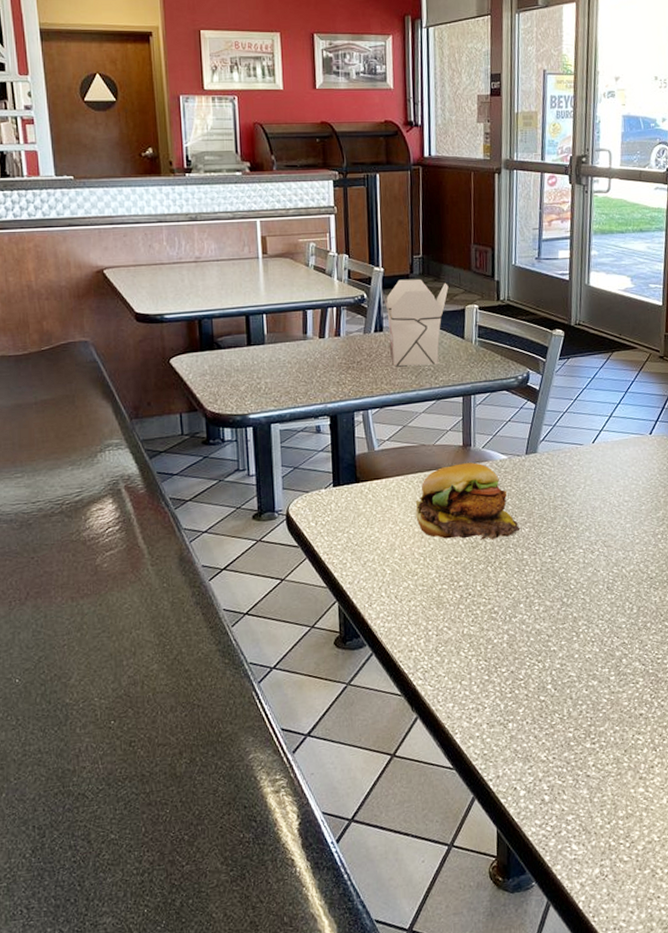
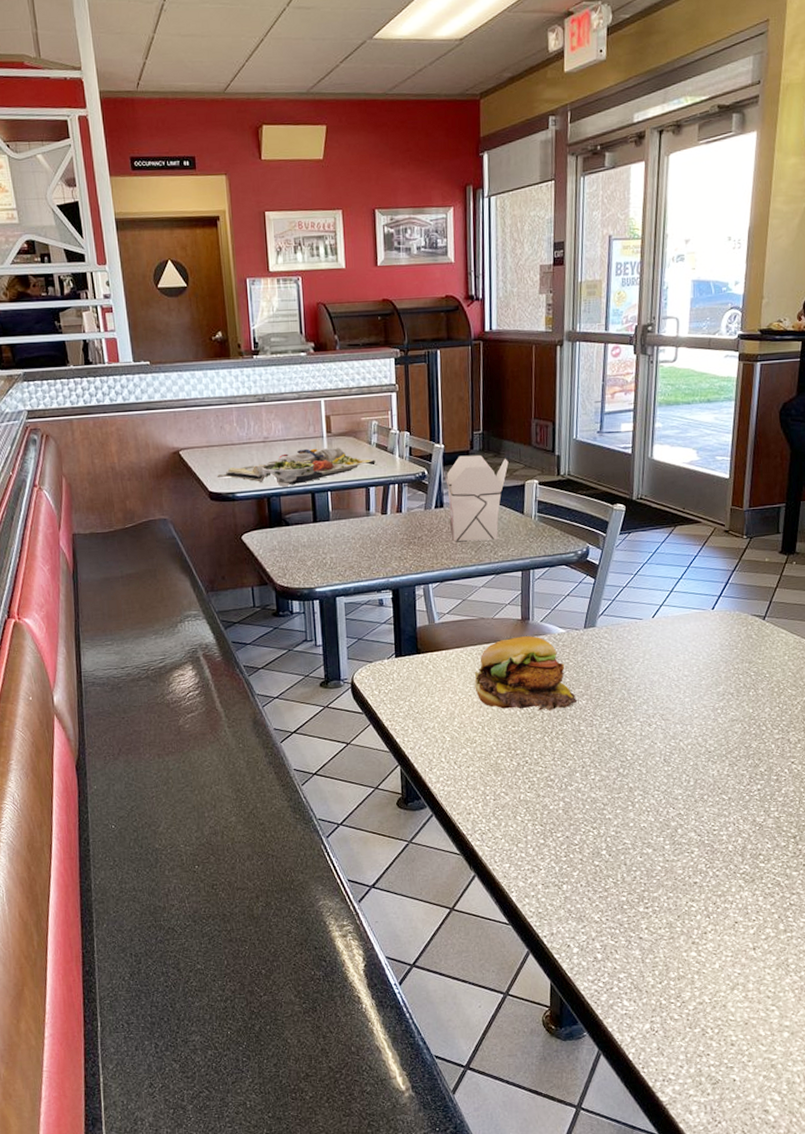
food tray: none [144,268,316,309] -> present [216,447,378,487]

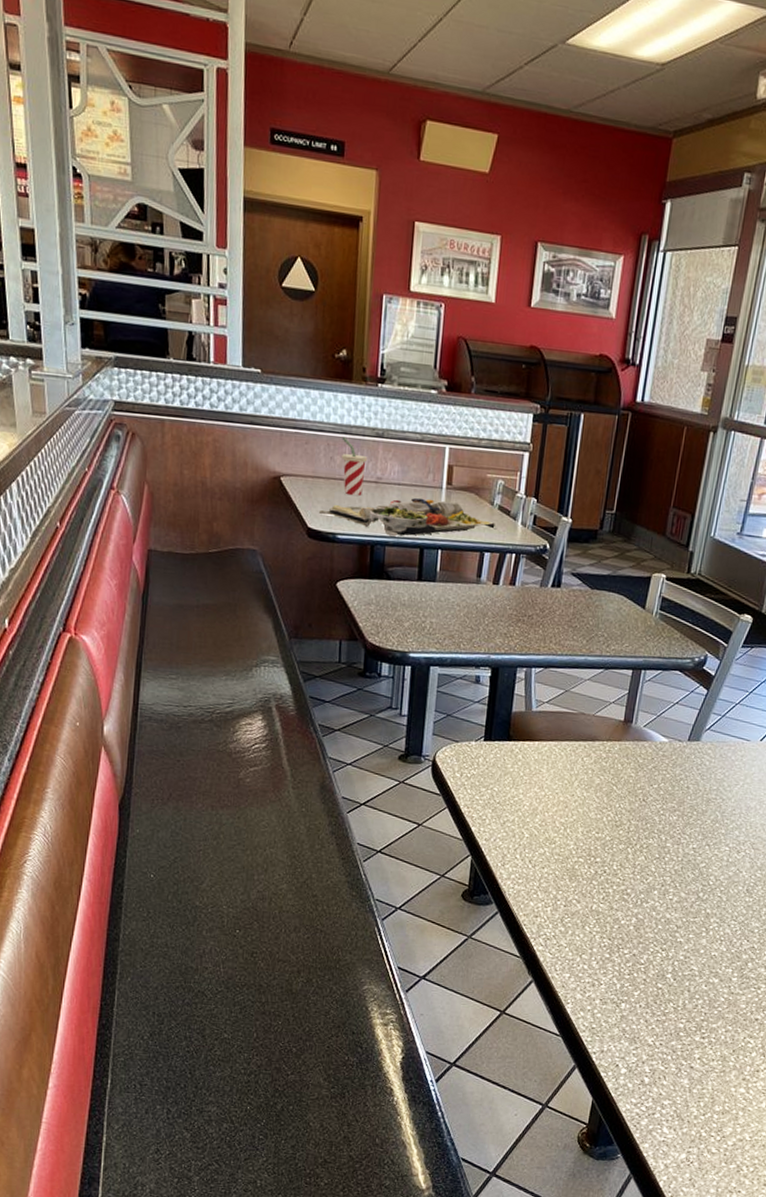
beverage cup: none [228,407,254,457] -> present [341,437,368,497]
takeout container: present [442,454,509,541] -> none [564,534,638,632]
burger: present [474,636,578,711] -> none [563,738,669,822]

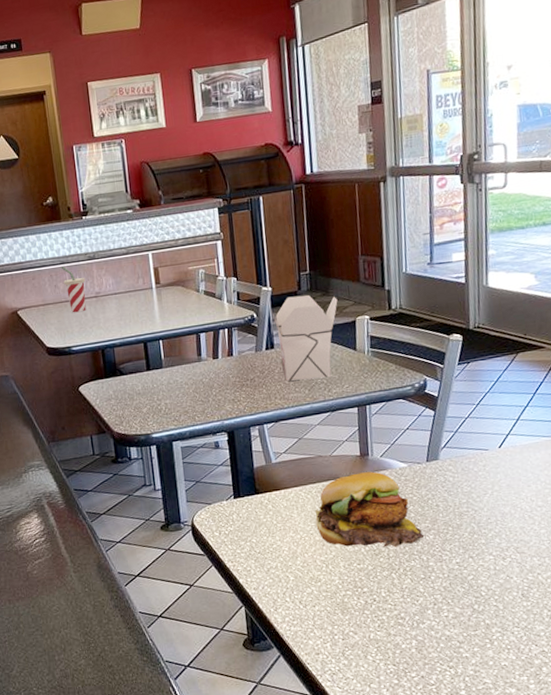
food tray: present [318,497,497,537] -> none [53,297,207,339]
burger: none [563,738,669,822] -> present [314,471,425,548]
takeout container: none [564,534,638,632] -> present [271,294,338,381]

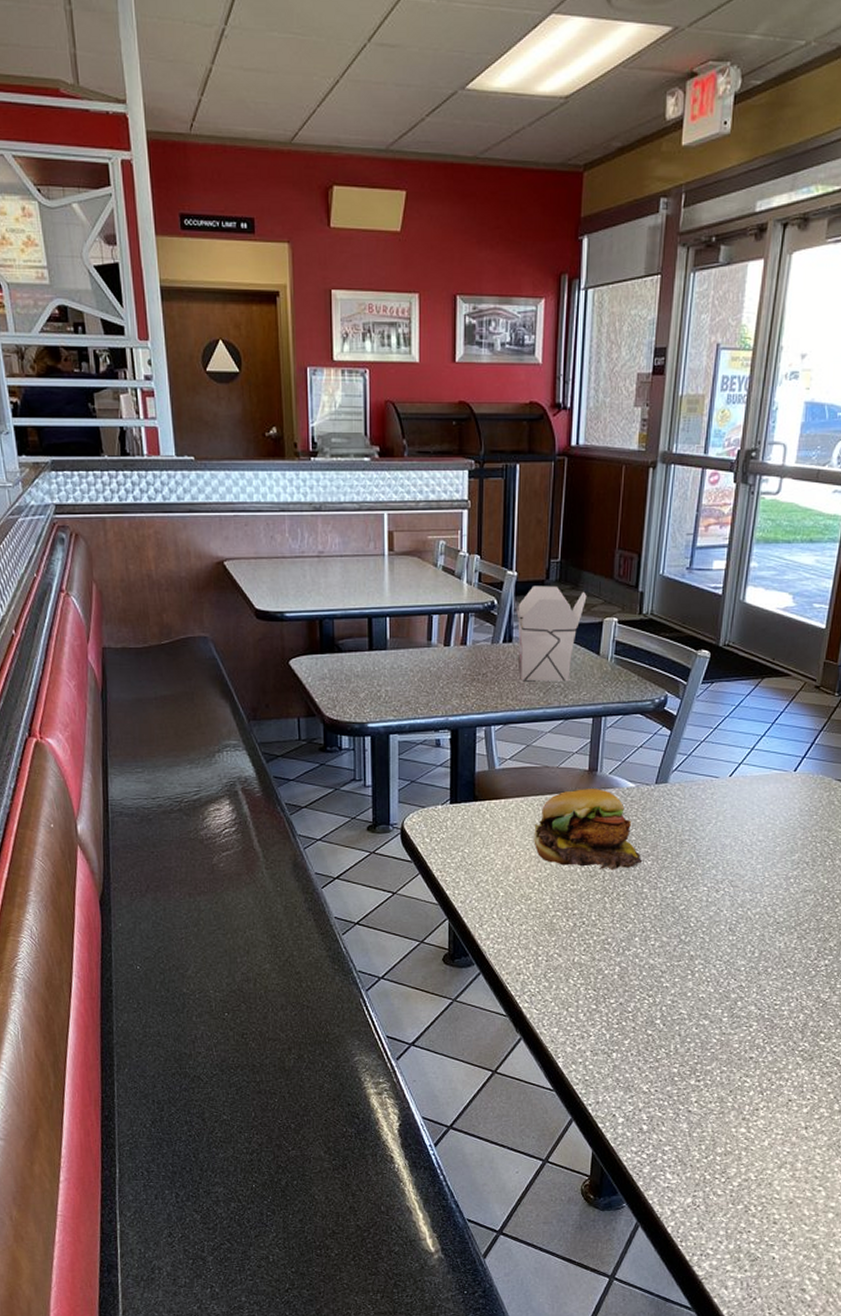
beverage cup: present [61,266,86,313] -> none [280,515,308,573]

